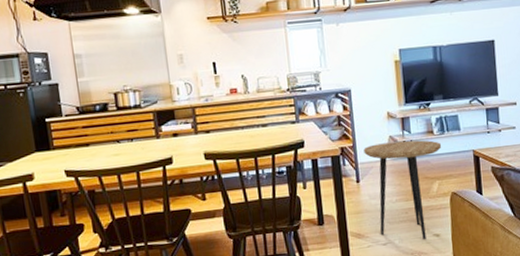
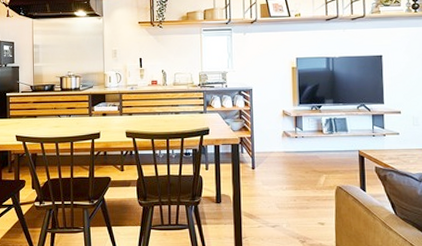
side table: present [363,140,442,240] -> none [260,136,330,227]

